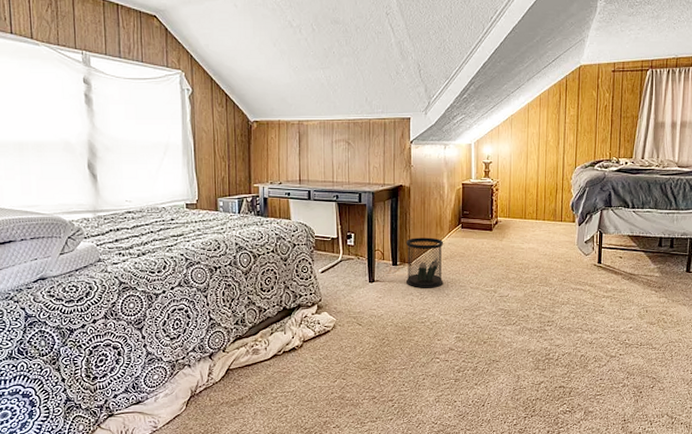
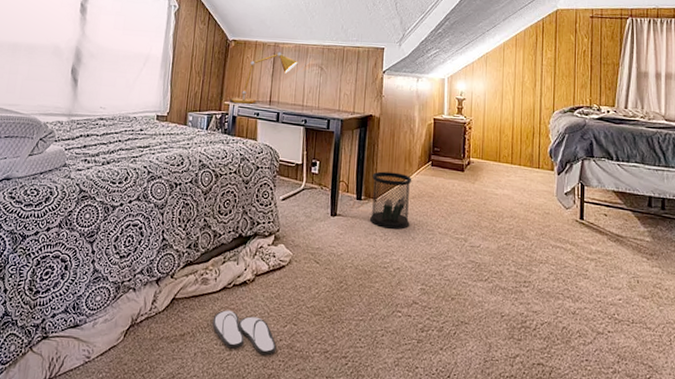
desk lamp: none [258,129,324,186] -> present [229,51,298,105]
slippers: none [267,374,329,406] -> present [212,310,277,355]

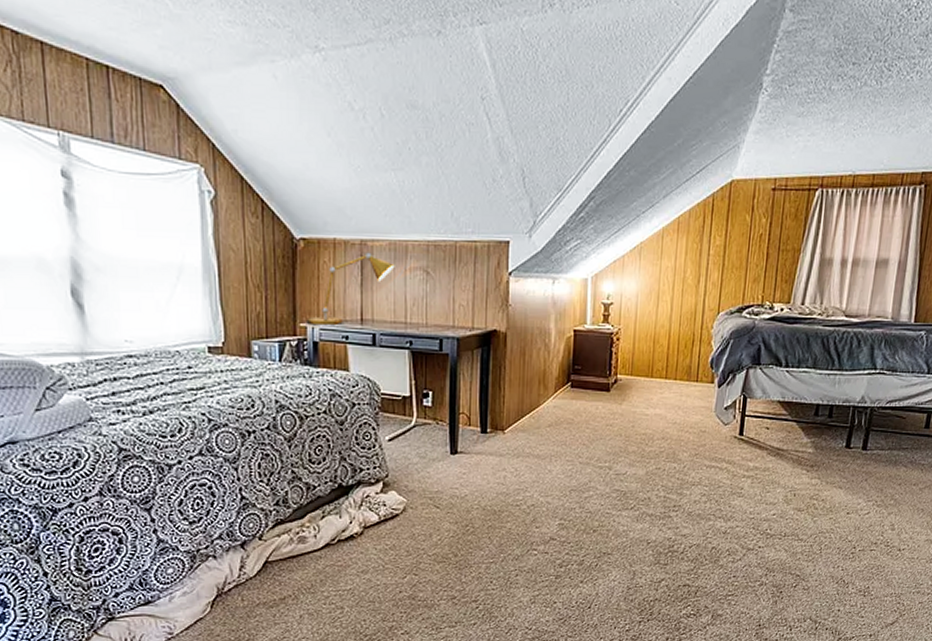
slippers: present [212,310,277,355] -> none [317,568,396,608]
pencil holder: present [370,171,412,229] -> none [498,398,548,463]

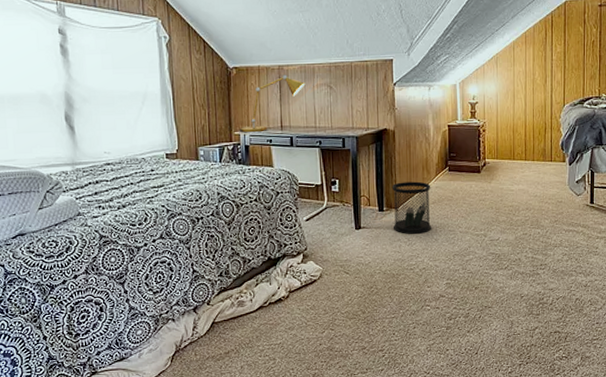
pencil holder: none [498,398,548,463] -> present [391,181,432,234]

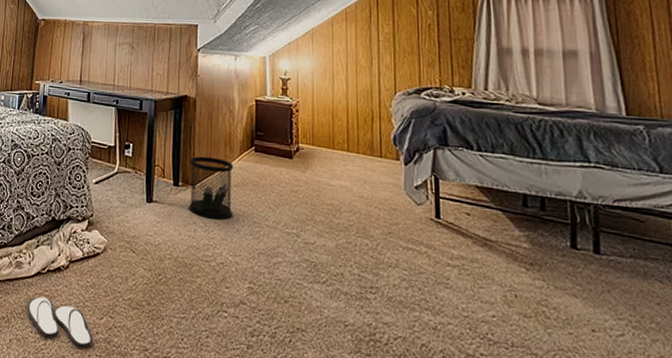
desk lamp: present [239,74,306,133] -> none [39,30,108,84]
slippers: none [254,326,318,359] -> present [27,296,93,348]

